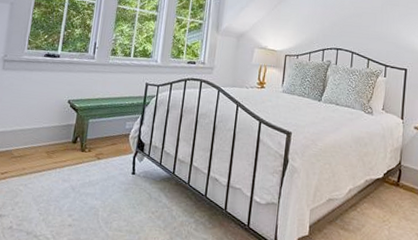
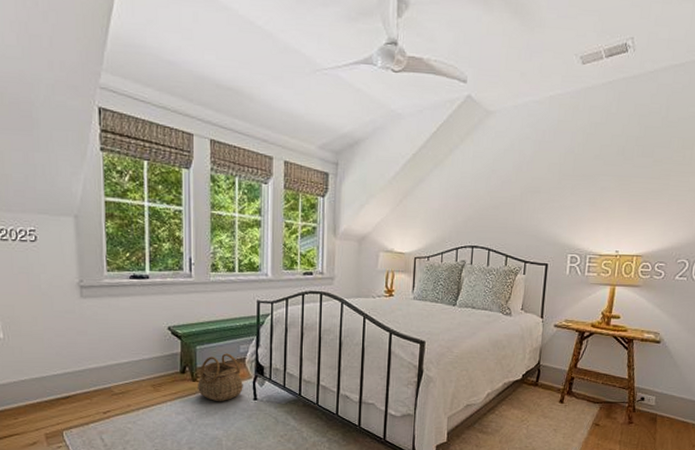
basket: none [84,128,125,174] -> present [198,353,243,402]

